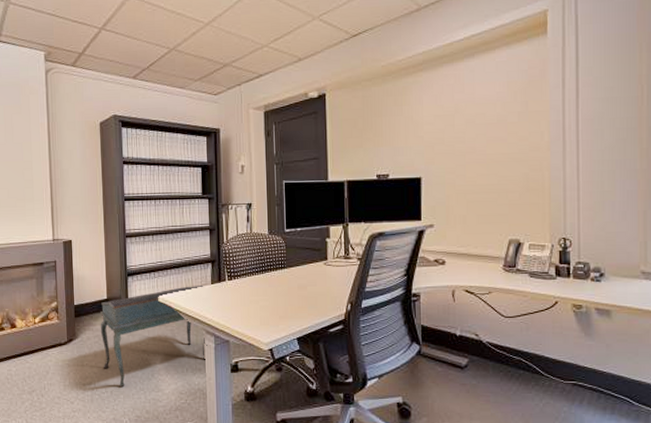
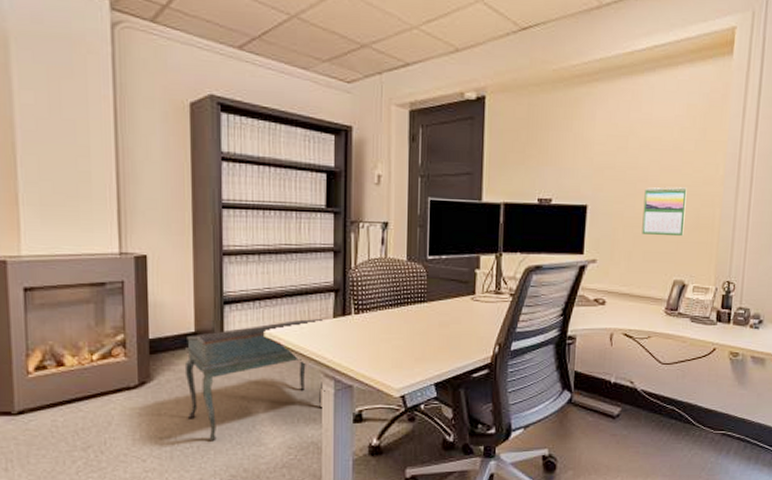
calendar: none [473,155,515,200] -> present [642,186,687,237]

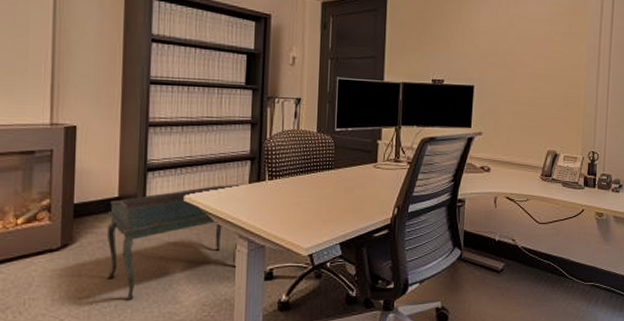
calendar: present [642,186,687,237] -> none [520,71,557,113]

